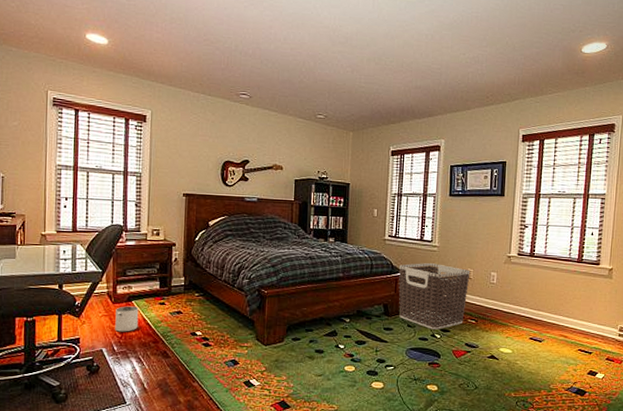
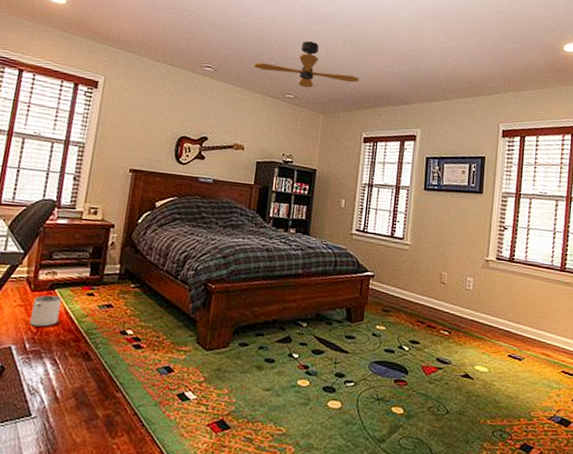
ceiling fan: none [285,62,385,108] -> present [253,41,360,88]
clothes hamper: present [398,263,471,330] -> none [363,262,445,341]

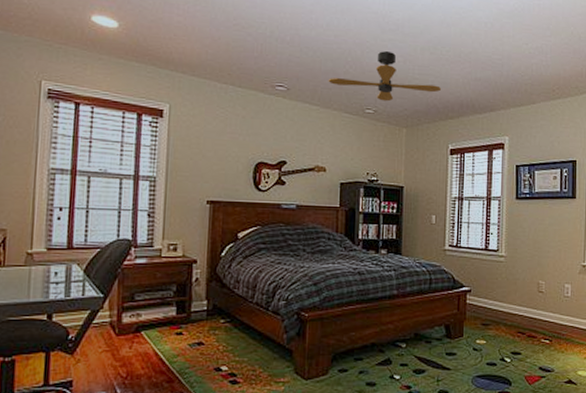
humidifier: present [30,295,62,327] -> none [118,338,150,371]

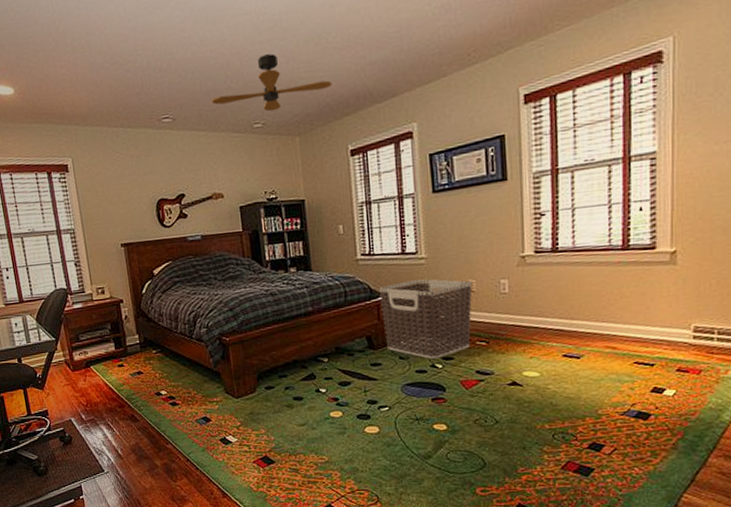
clothes hamper: none [461,276,542,352] -> present [378,279,473,359]

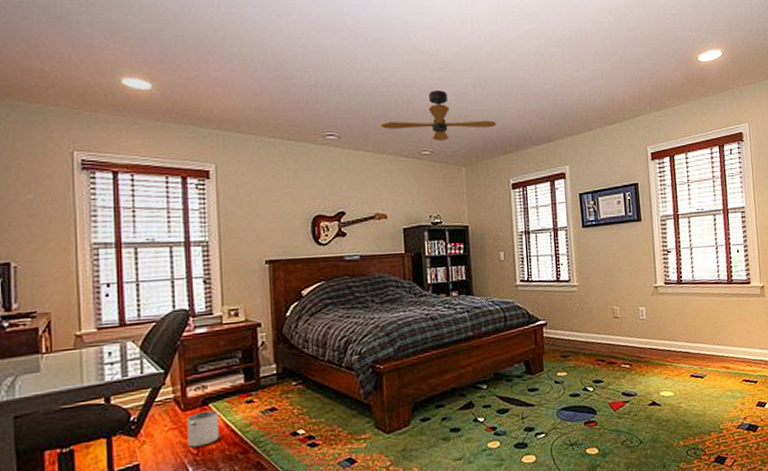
humidifier: none [76,371,102,400] -> present [187,410,220,448]
clothes hamper: present [378,279,473,359] -> none [536,305,617,383]

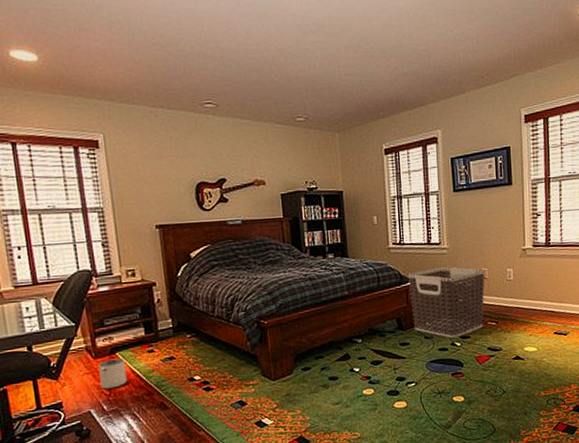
ceiling fan: present [380,91,497,141] -> none [255,55,370,108]
clothes hamper: none [536,305,617,383] -> present [407,267,485,338]

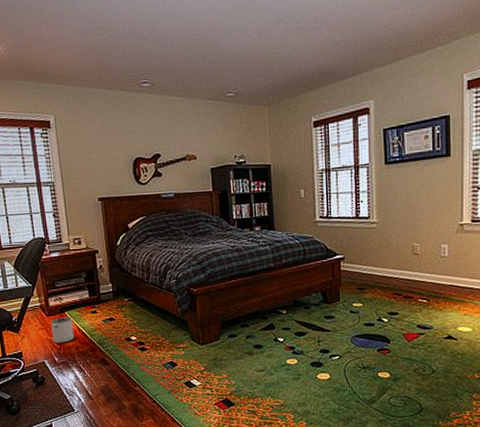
clothes hamper: present [407,267,485,338] -> none [334,241,417,313]

